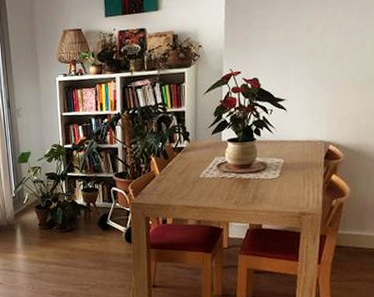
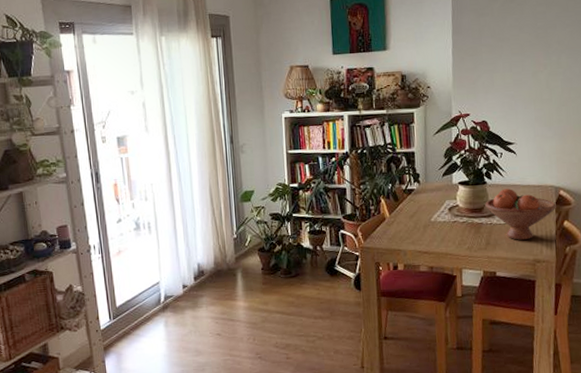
fruit bowl: none [253,144,326,194] -> present [485,189,557,240]

